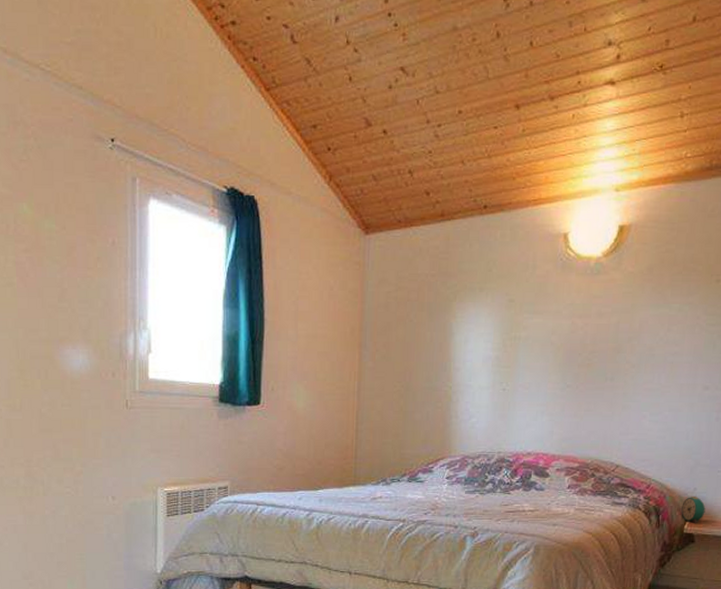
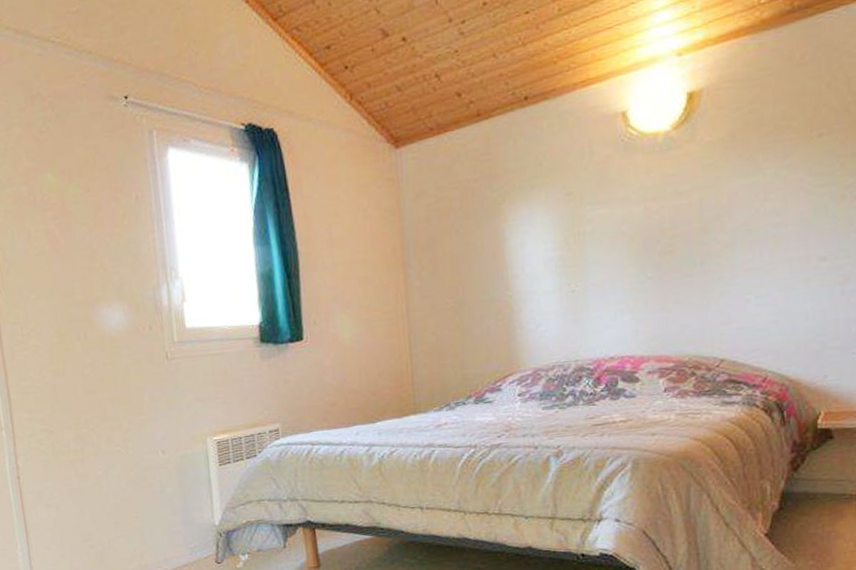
alarm clock: present [681,496,706,523] -> none [811,384,842,416]

